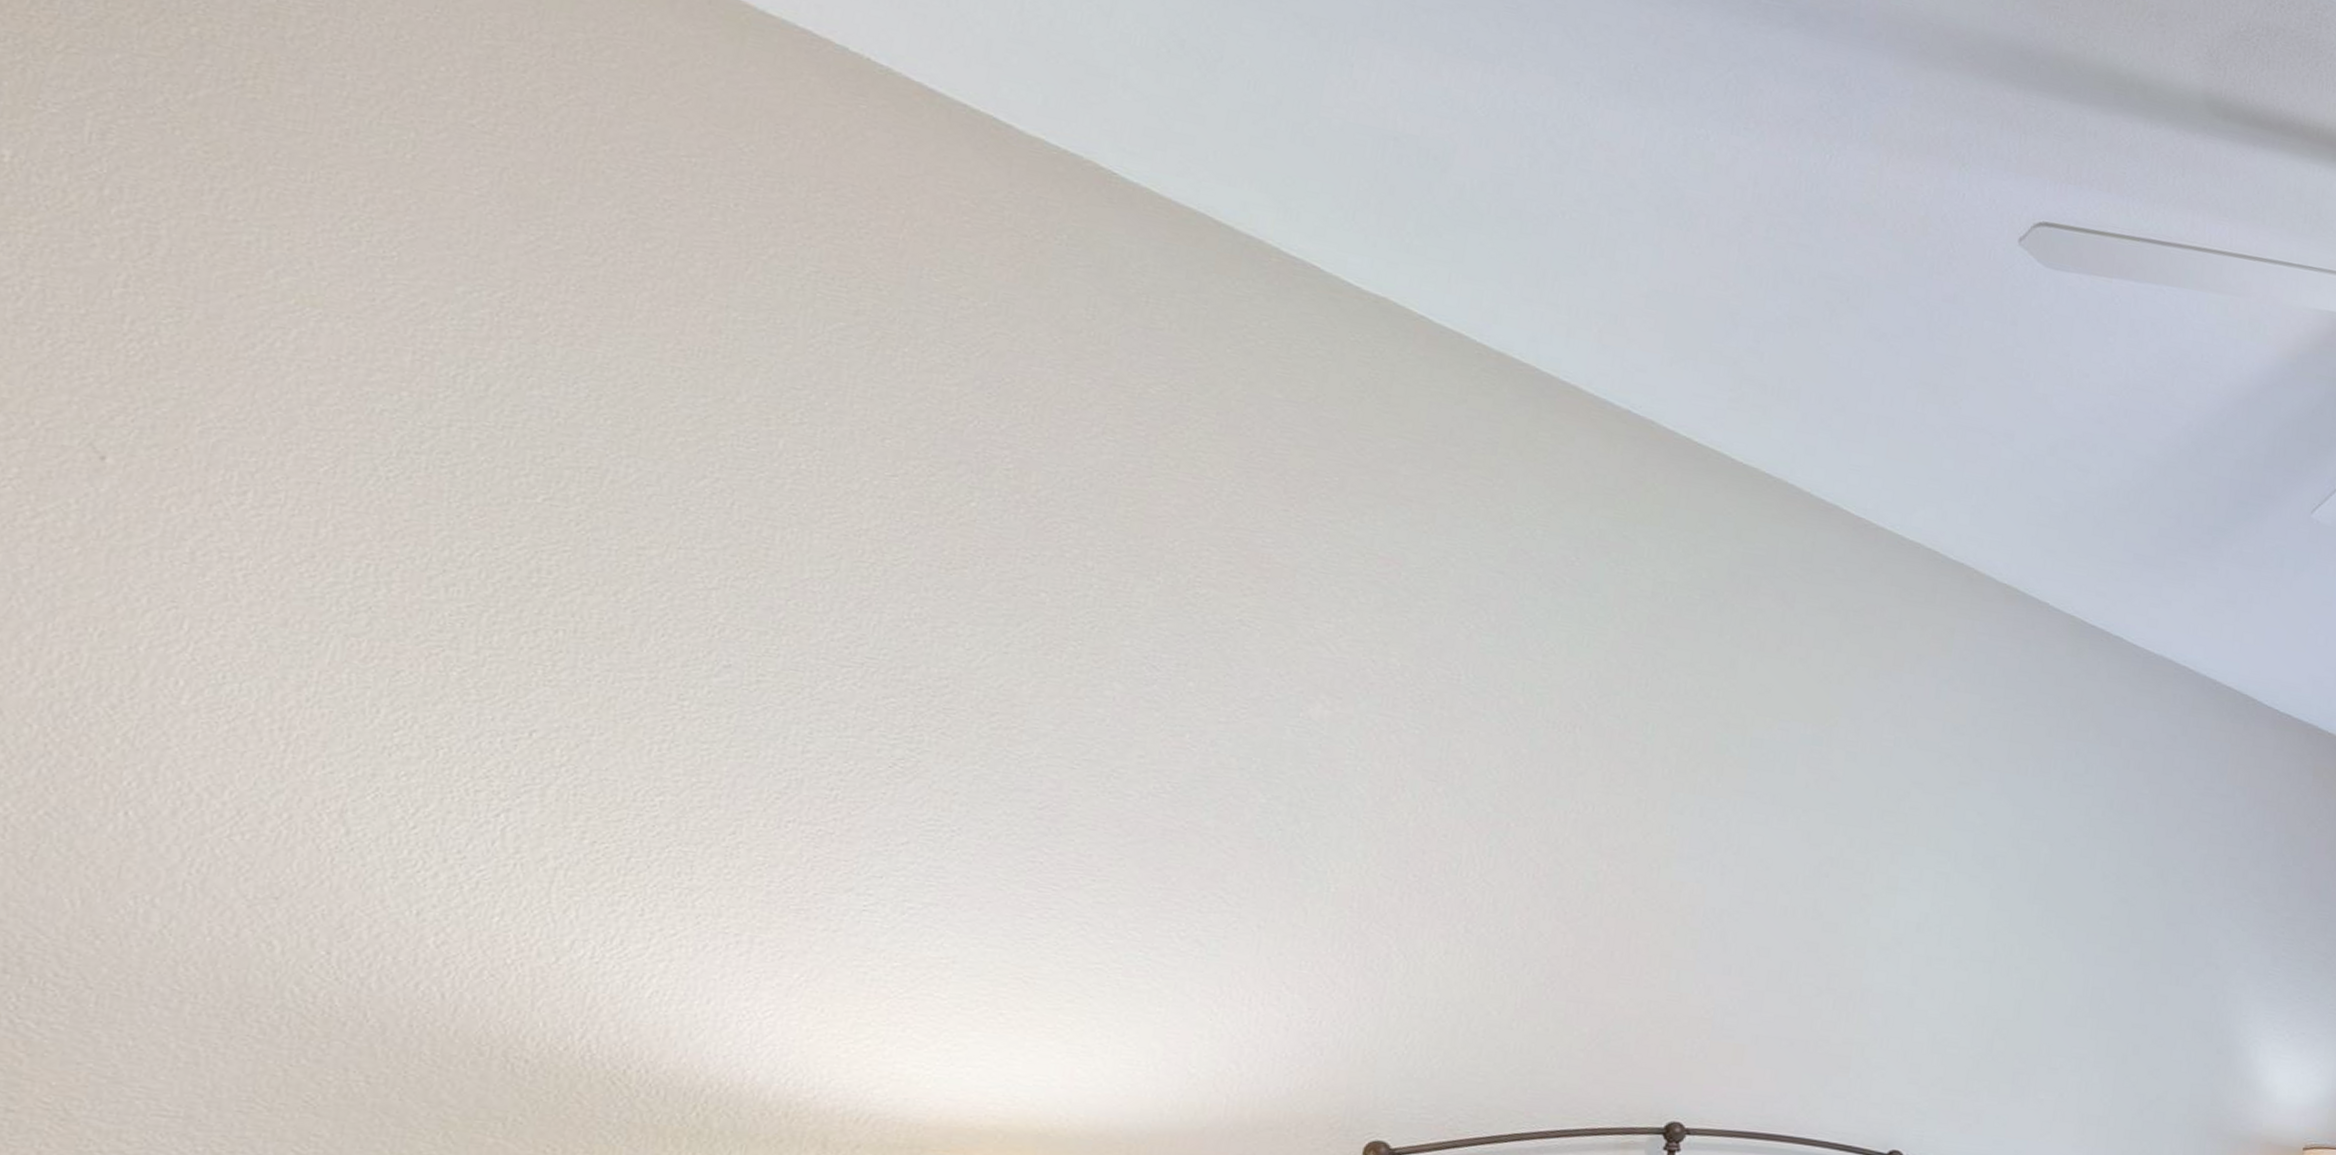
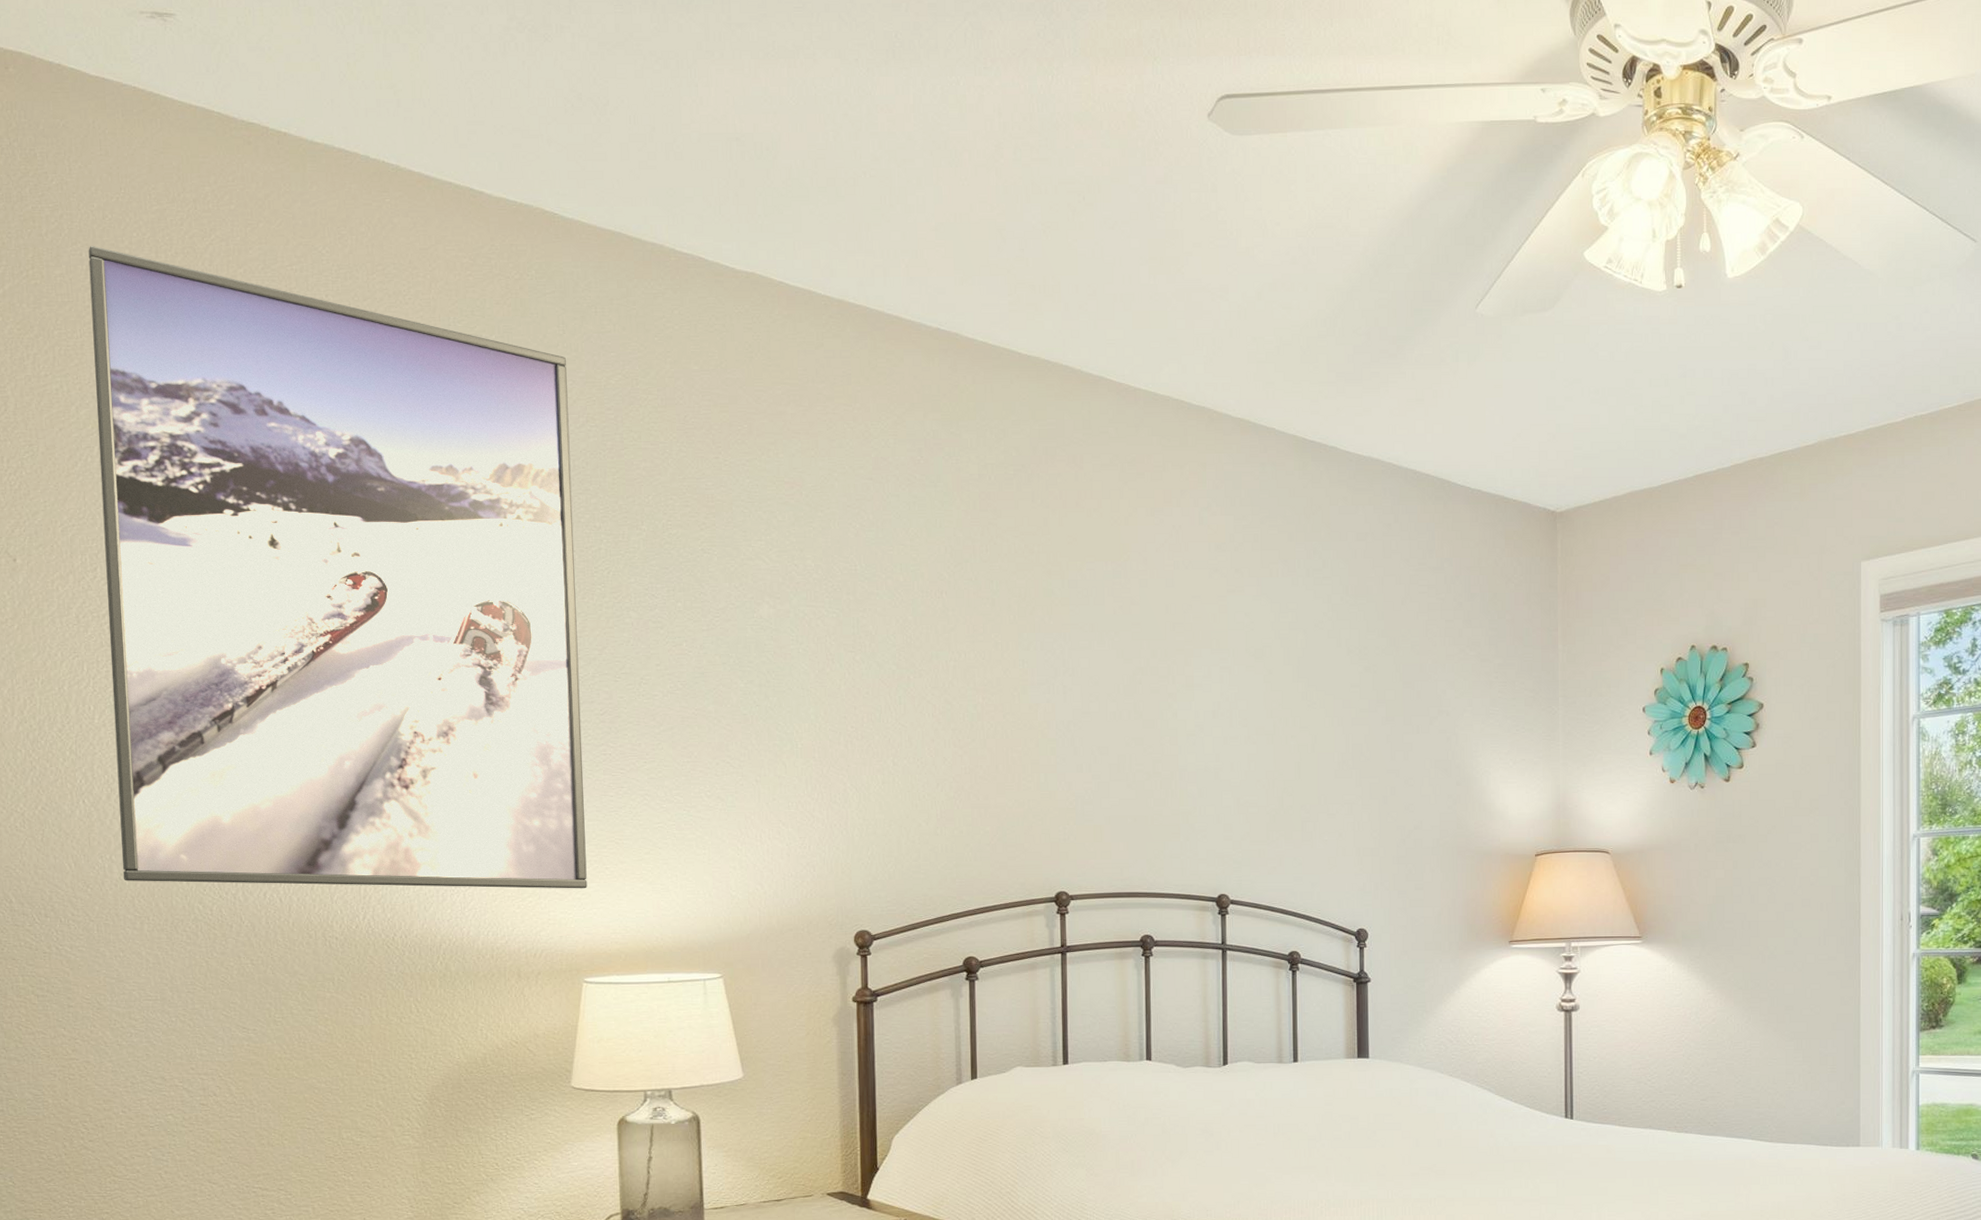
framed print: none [166,69,1089,1038] -> present [88,246,587,889]

